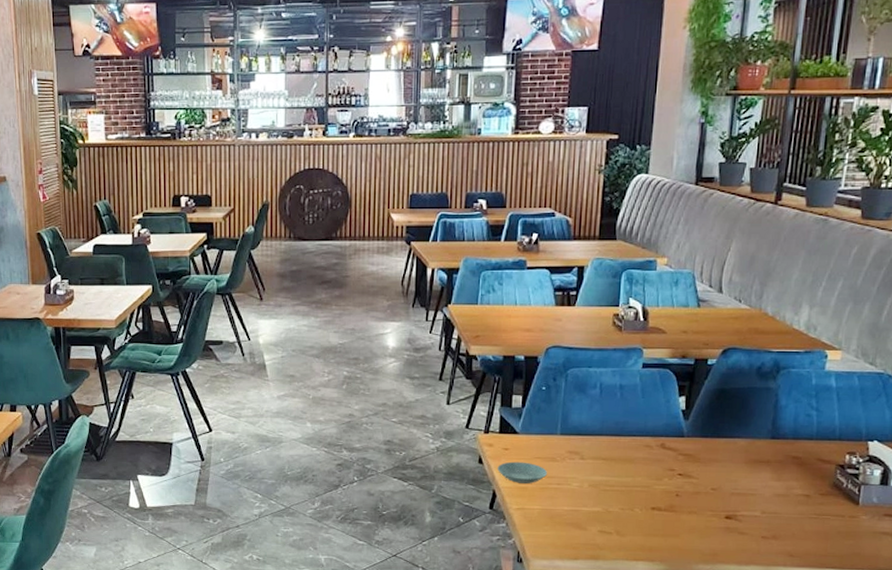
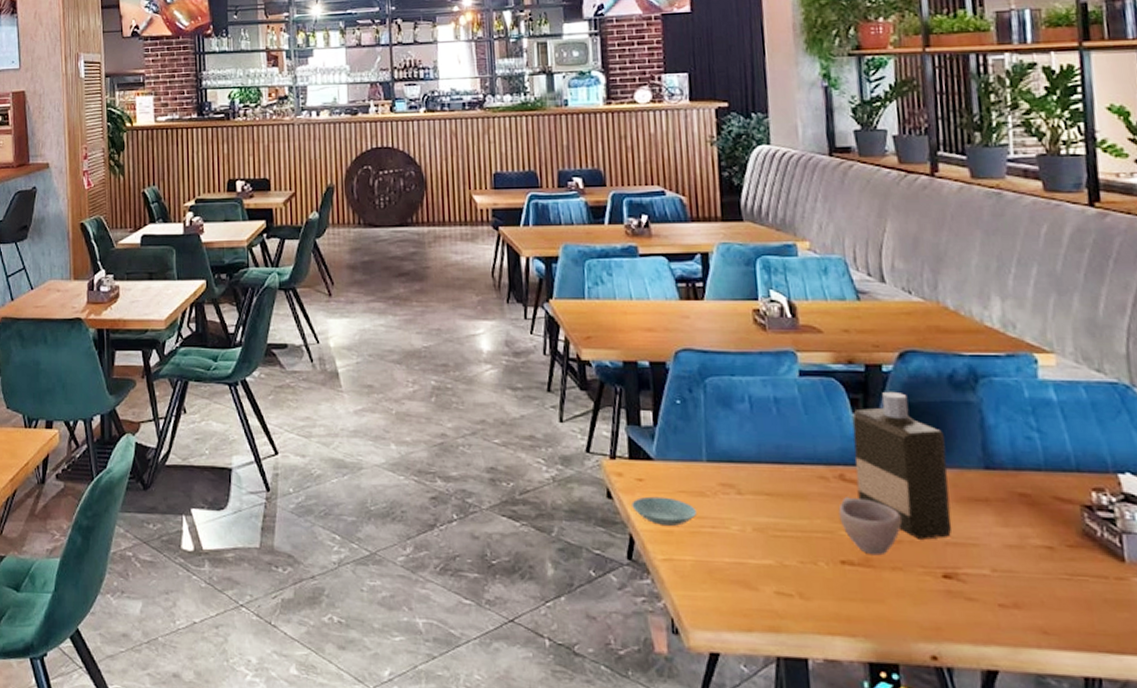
cup: none [655,460,702,503] -> present [838,497,902,556]
bottle: none [672,379,746,491] -> present [851,391,952,540]

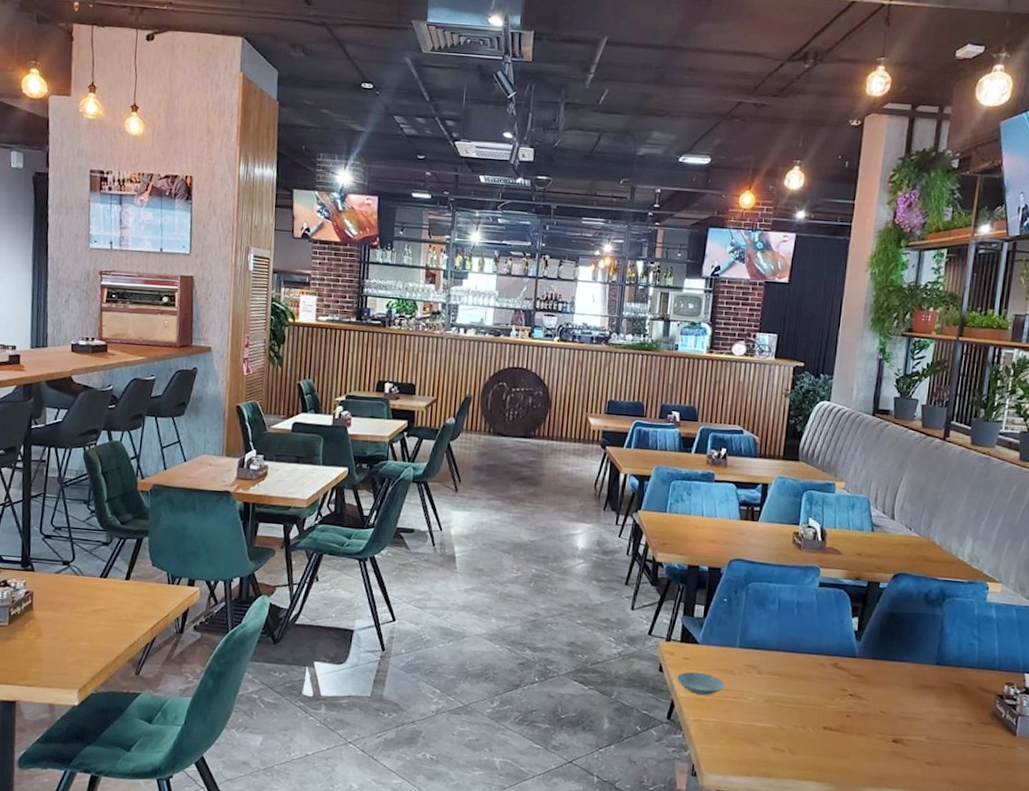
cup: present [838,497,902,556] -> none [828,680,872,724]
bottle: present [851,391,952,540] -> none [844,602,914,714]

